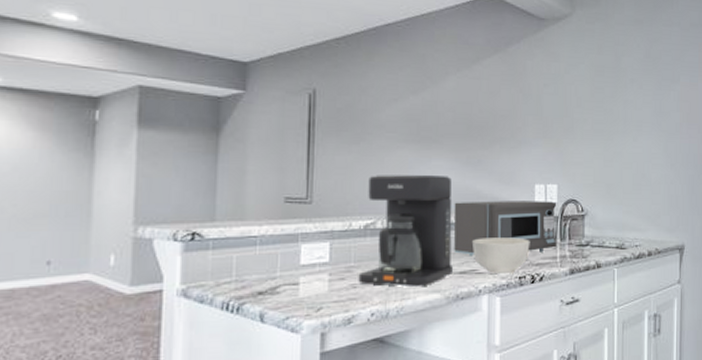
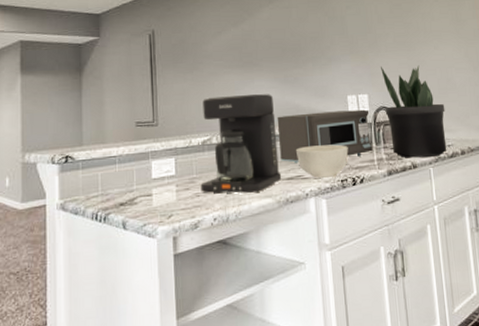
planter: none [574,155,637,258] -> present [381,65,447,158]

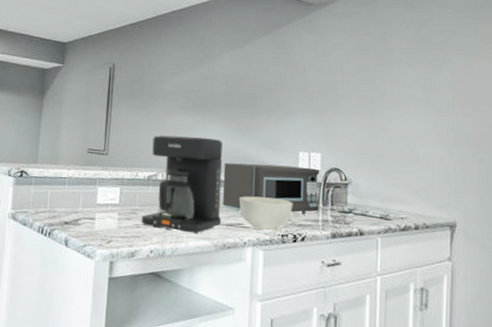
planter: present [381,65,447,158] -> none [337,127,403,227]

